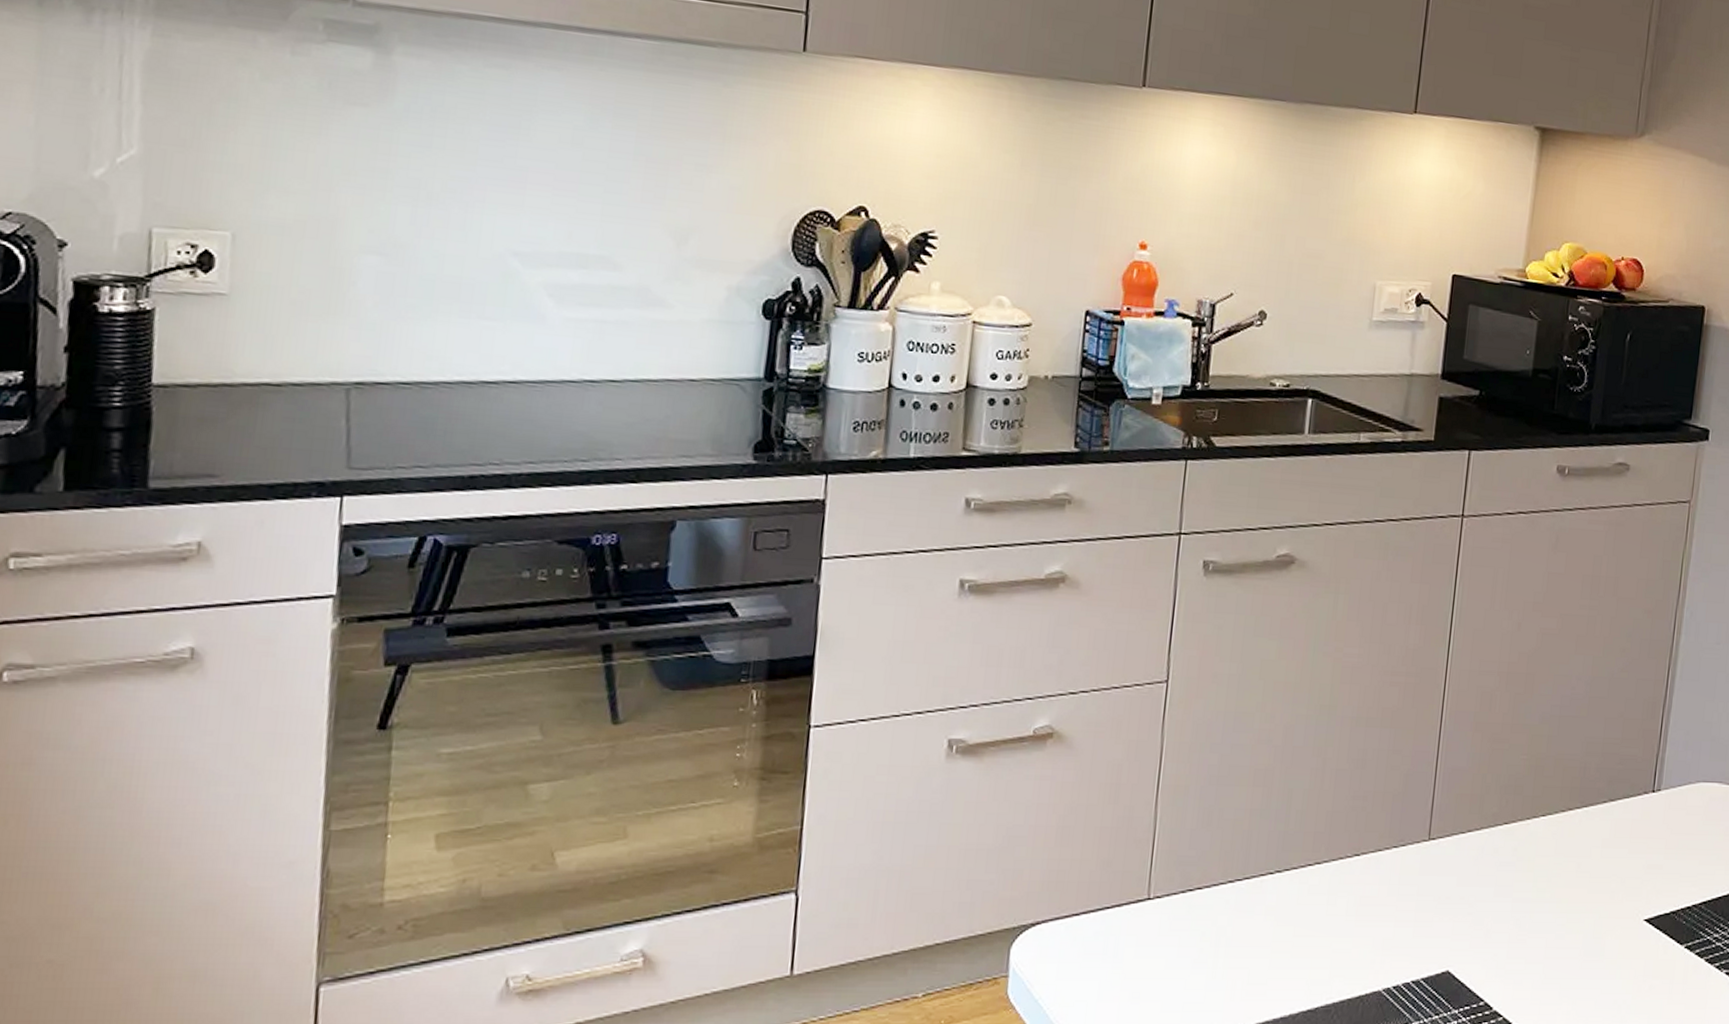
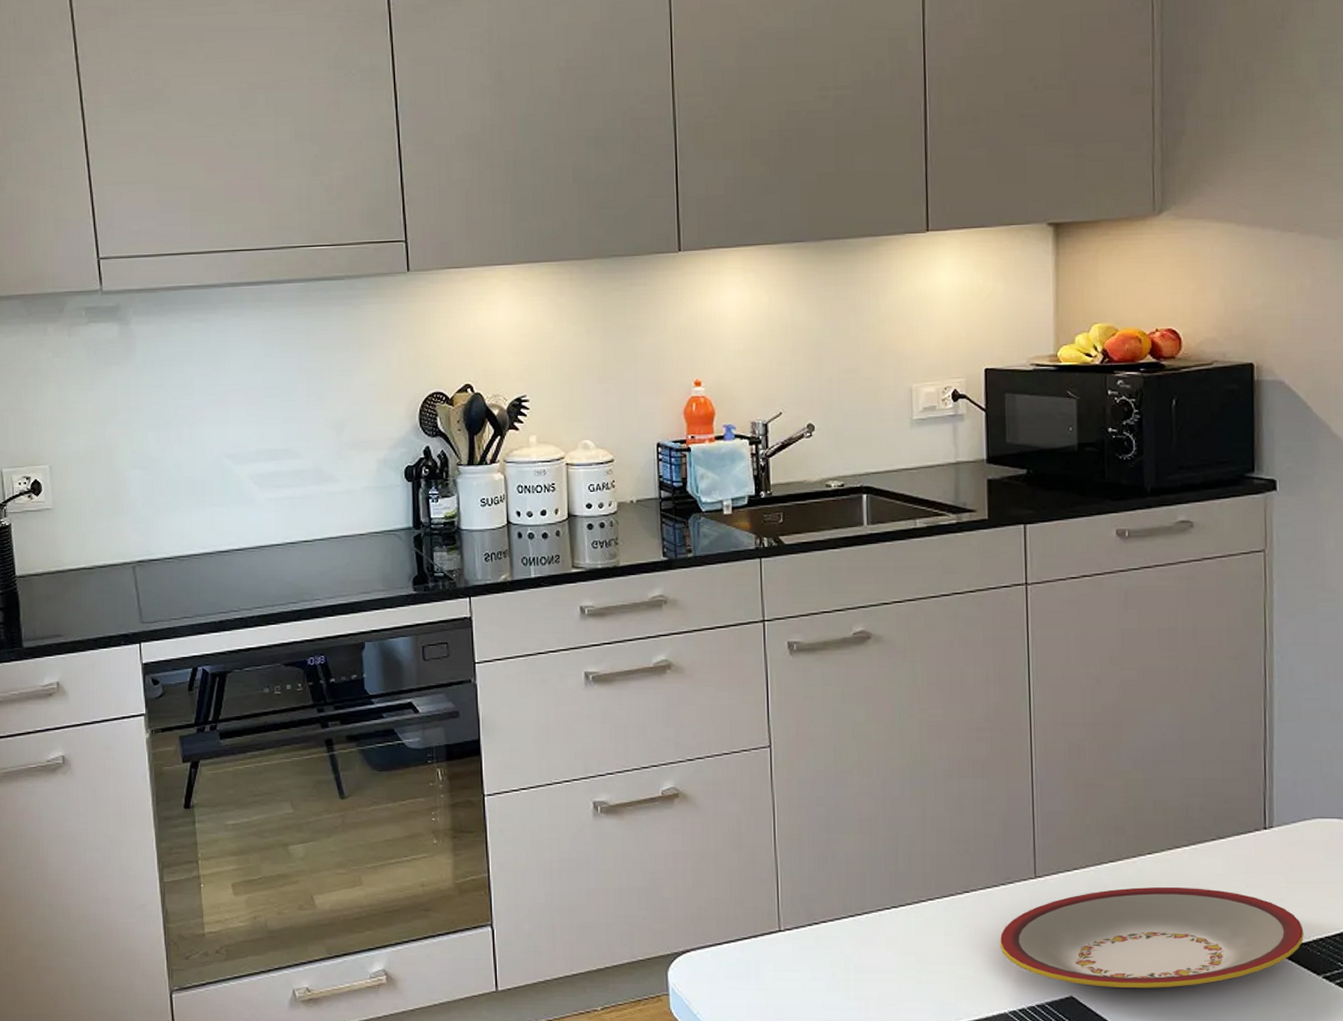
plate: none [1382,852,1674,961] -> present [999,887,1304,988]

